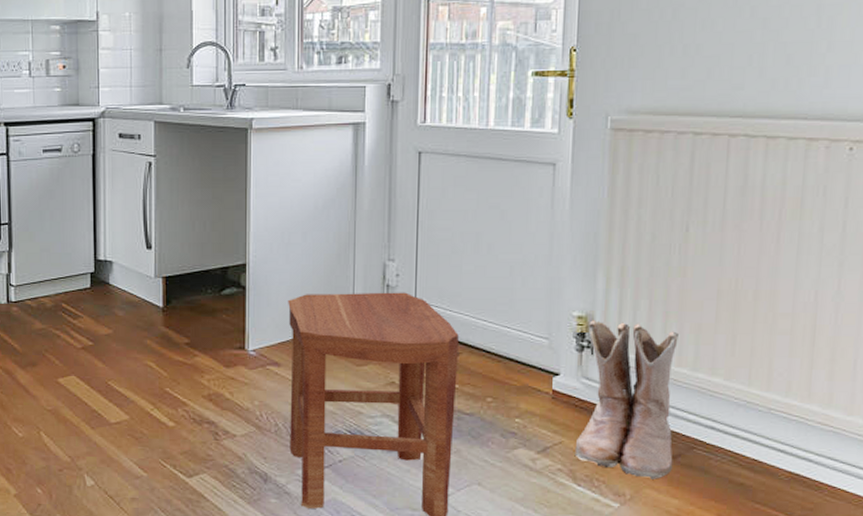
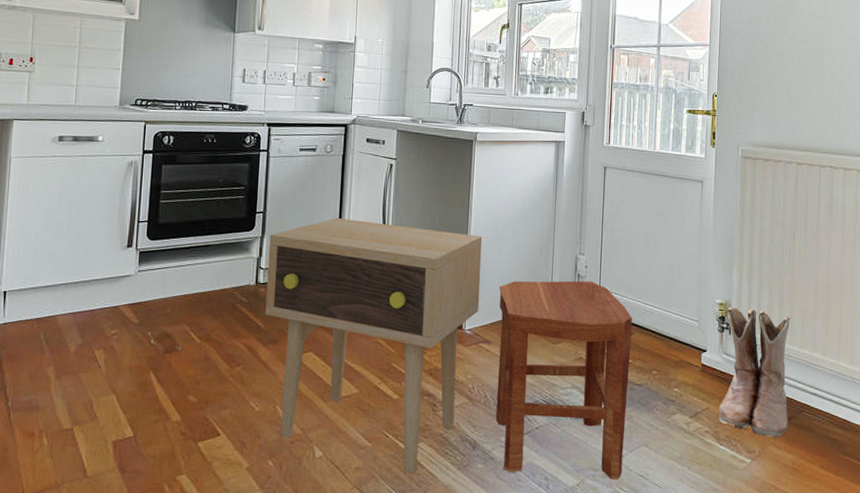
side table: none [18,226,265,506] -> present [265,217,483,474]

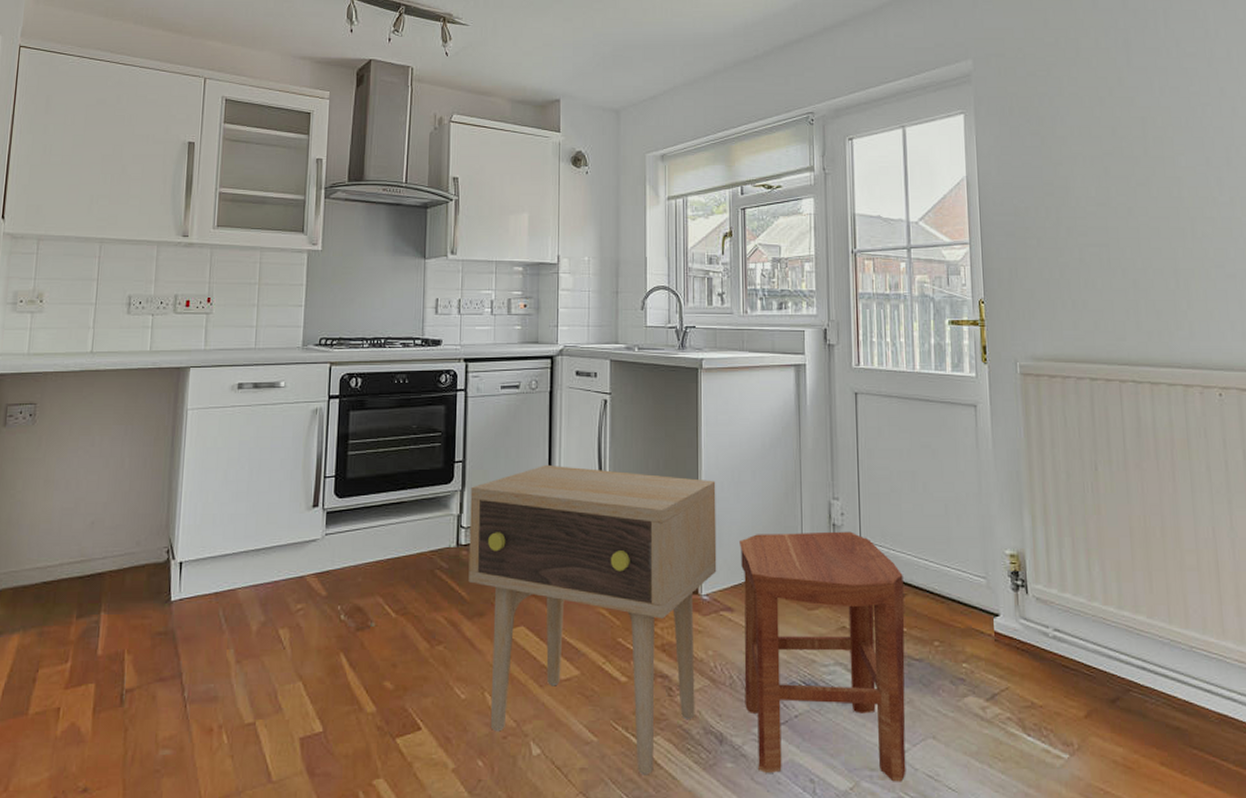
boots: present [717,305,790,438] -> none [1020,557,1113,726]

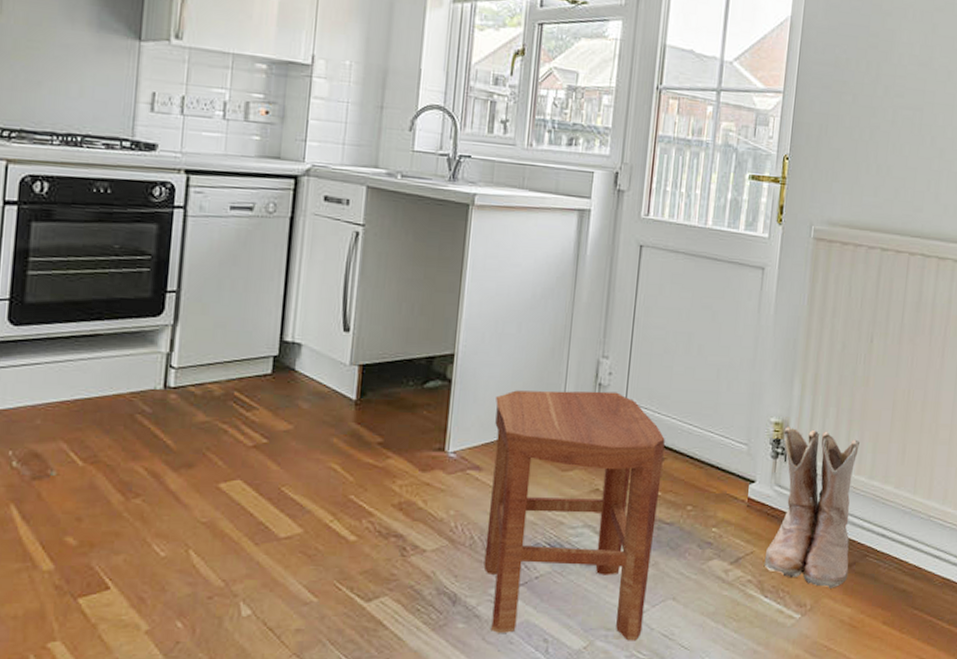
side table: present [468,464,717,775] -> none [176,301,477,636]
boots: none [1020,557,1113,726] -> present [762,425,860,588]

